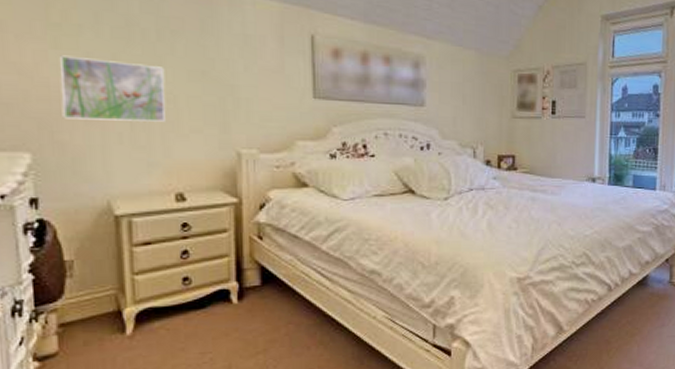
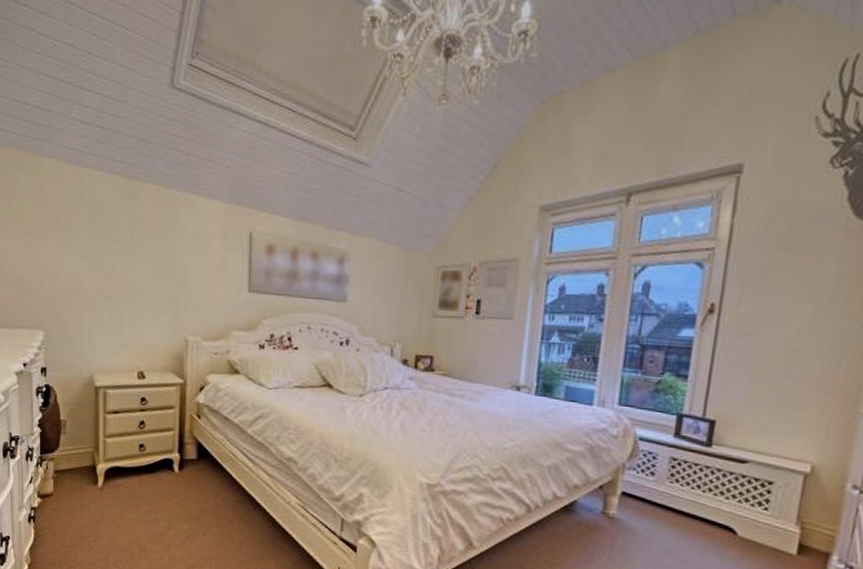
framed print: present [60,55,165,122] -> none [65,252,136,309]

